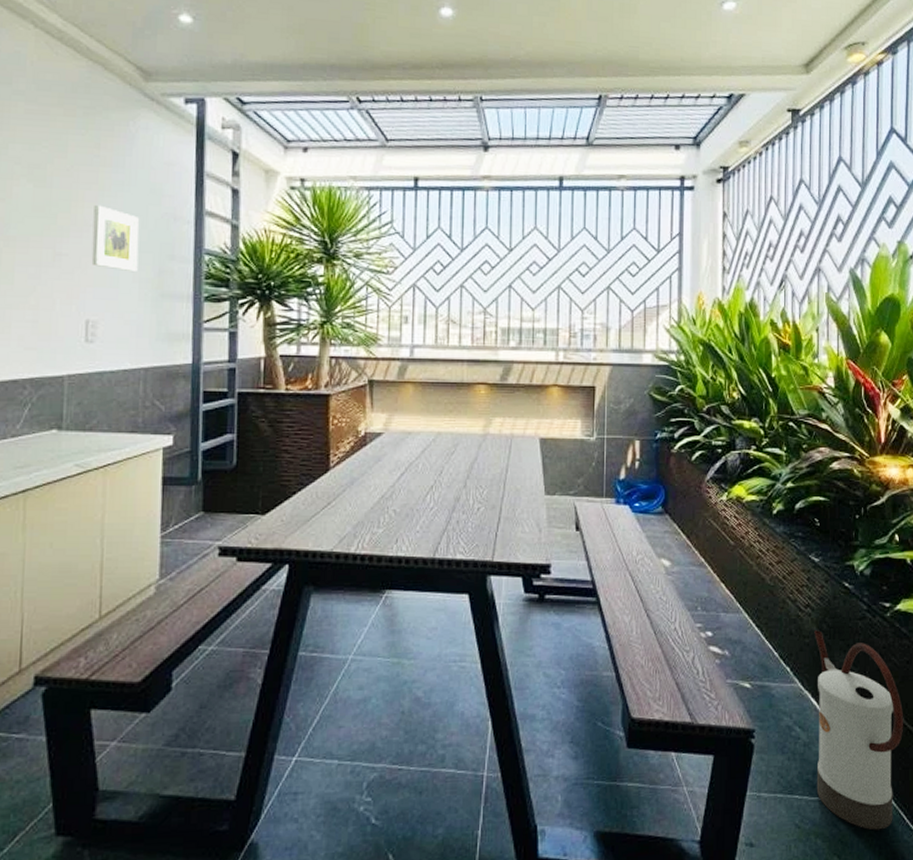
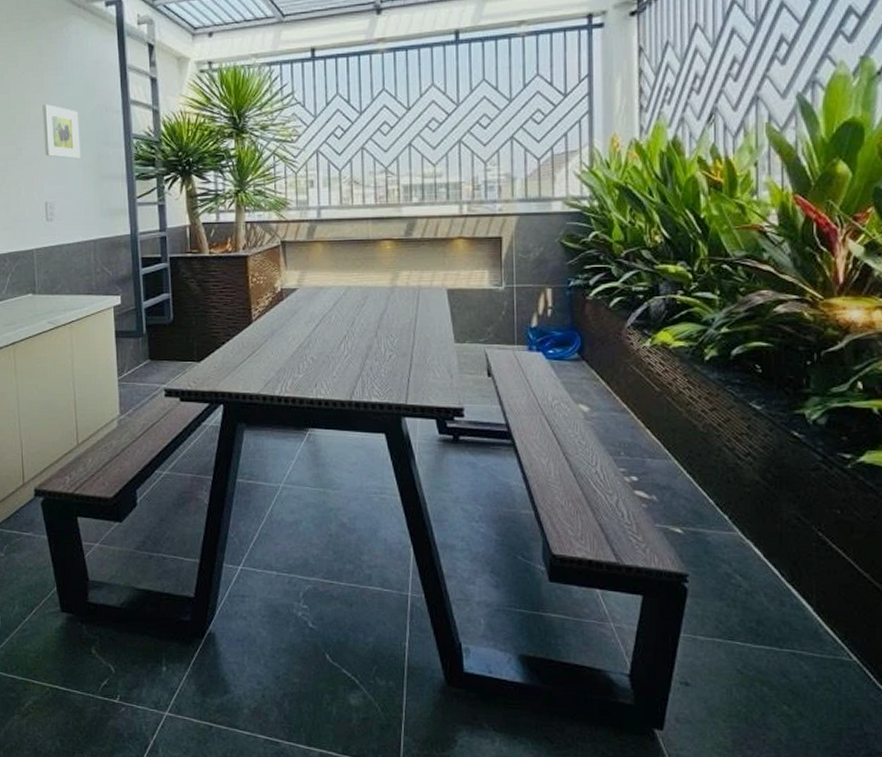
watering can: present [814,630,904,830] -> none [757,479,870,685]

